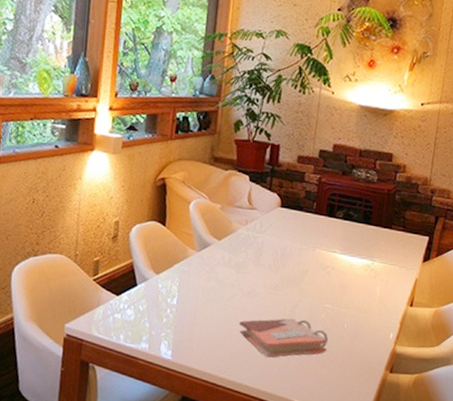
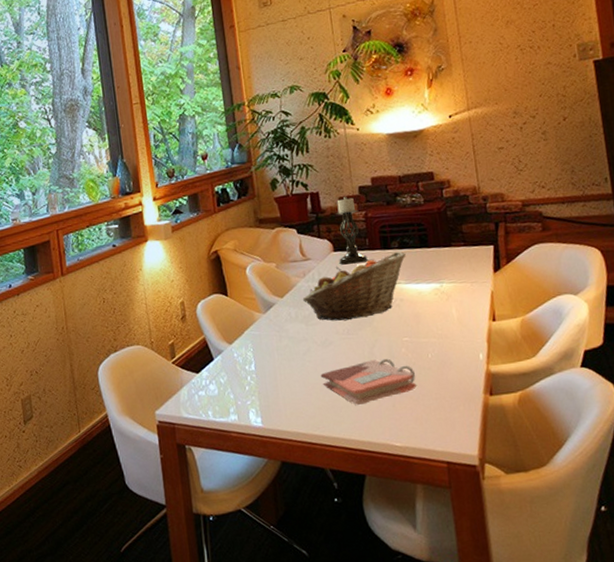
fruit basket: none [239,222,348,278] -> present [302,252,406,321]
candle holder: none [283,155,314,224] -> present [336,196,368,265]

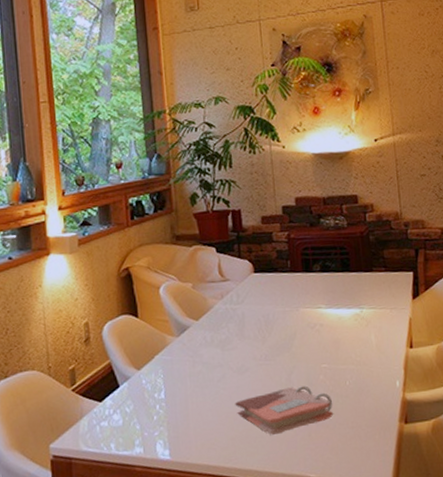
fruit basket: present [302,252,406,321] -> none [219,275,327,346]
candle holder: present [336,196,368,265] -> none [257,215,288,287]

